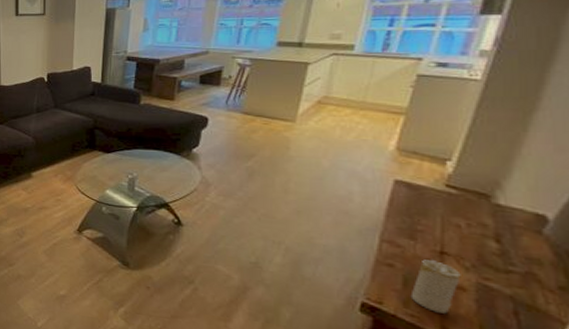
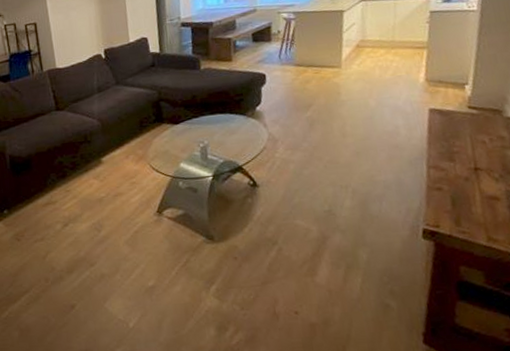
candle: present [410,260,461,314] -> none [459,177,494,225]

